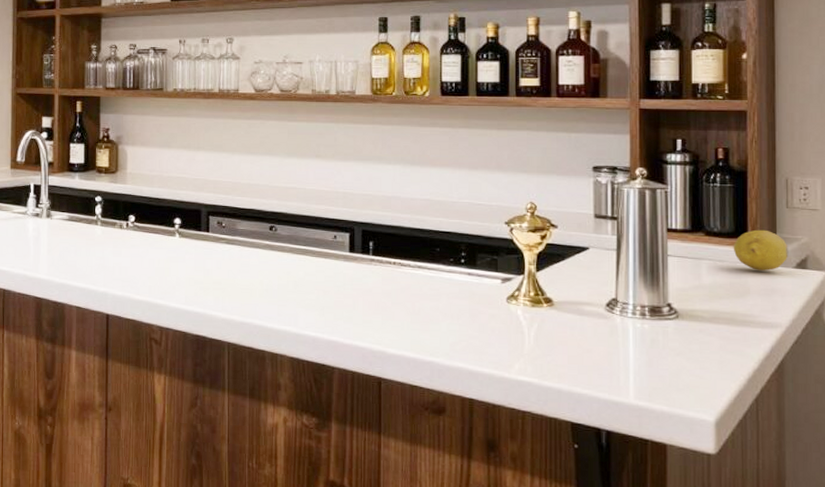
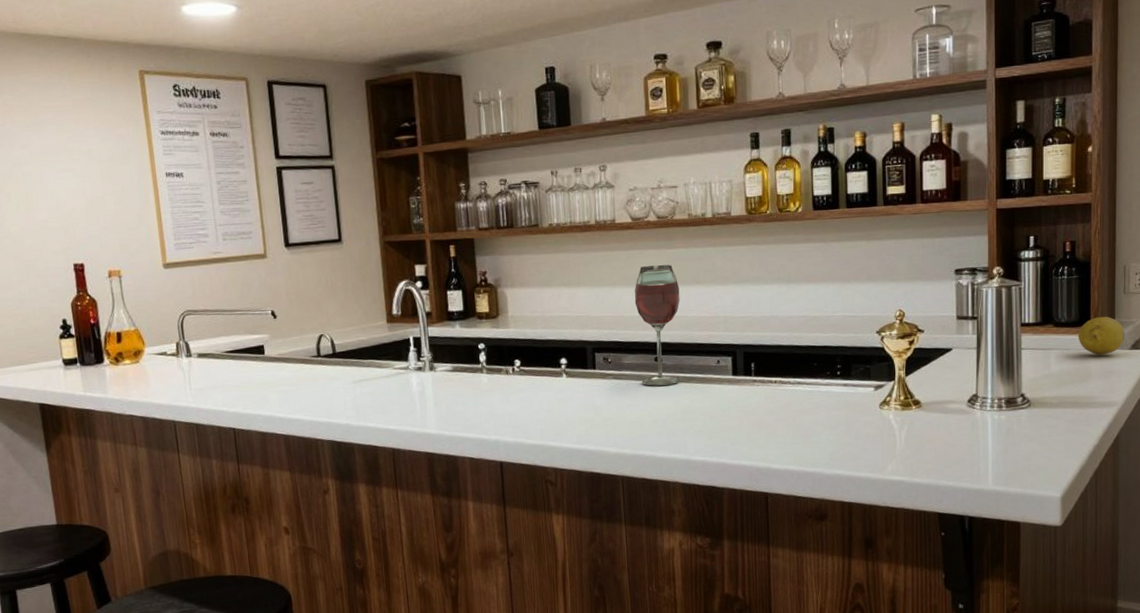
wineglass: none [253,136,299,255] -> present [634,265,680,386]

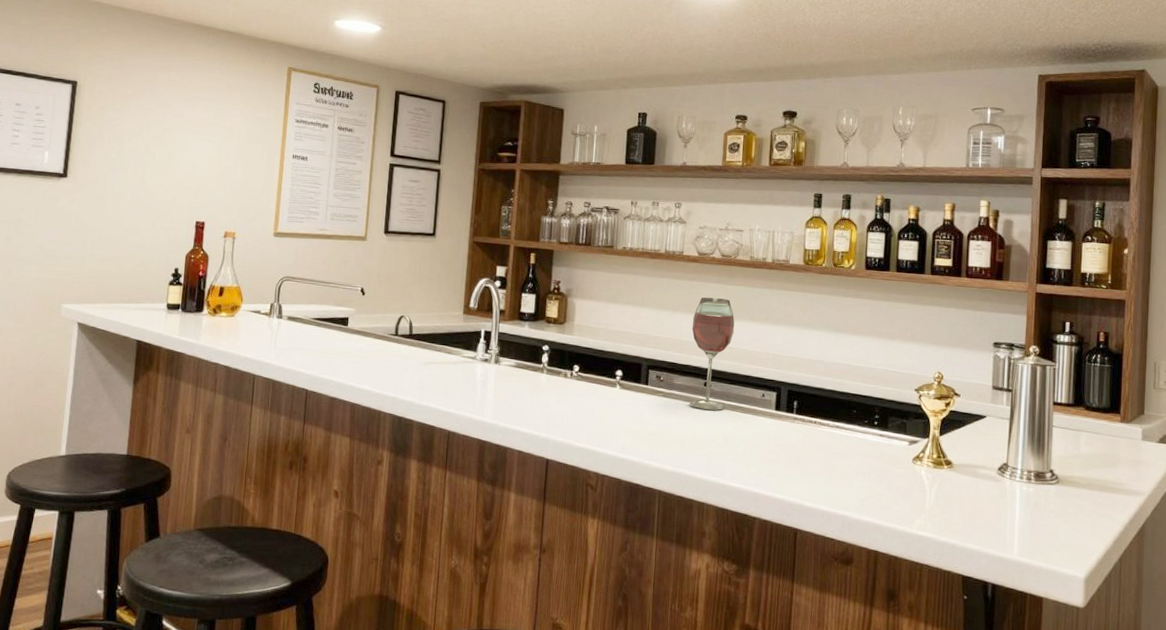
lemon: present [1078,316,1125,356] -> none [1107,406,1154,445]

